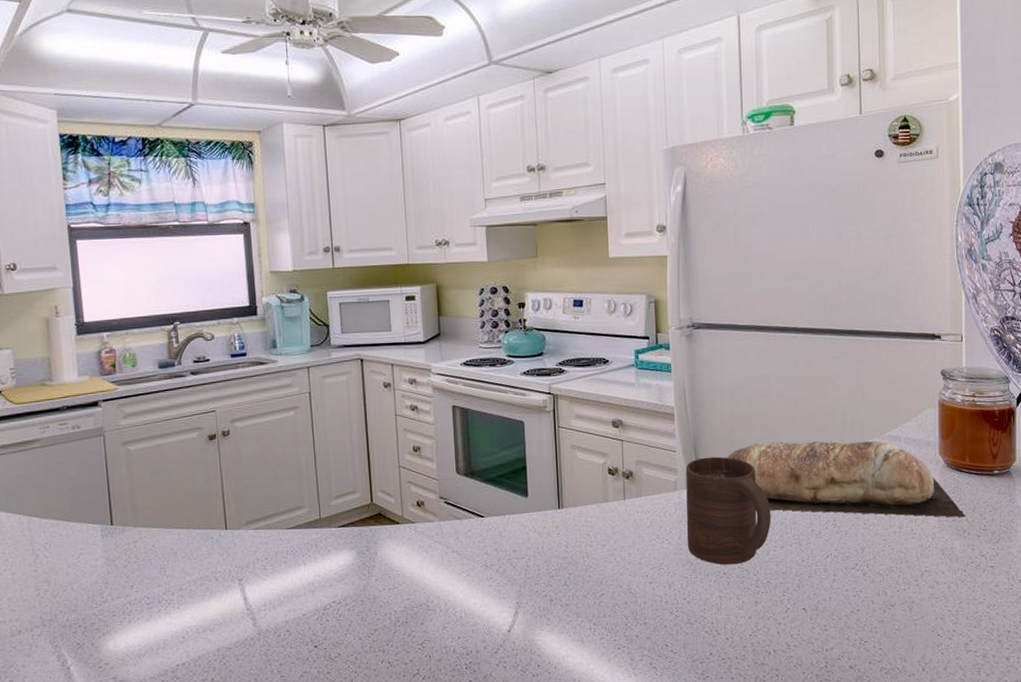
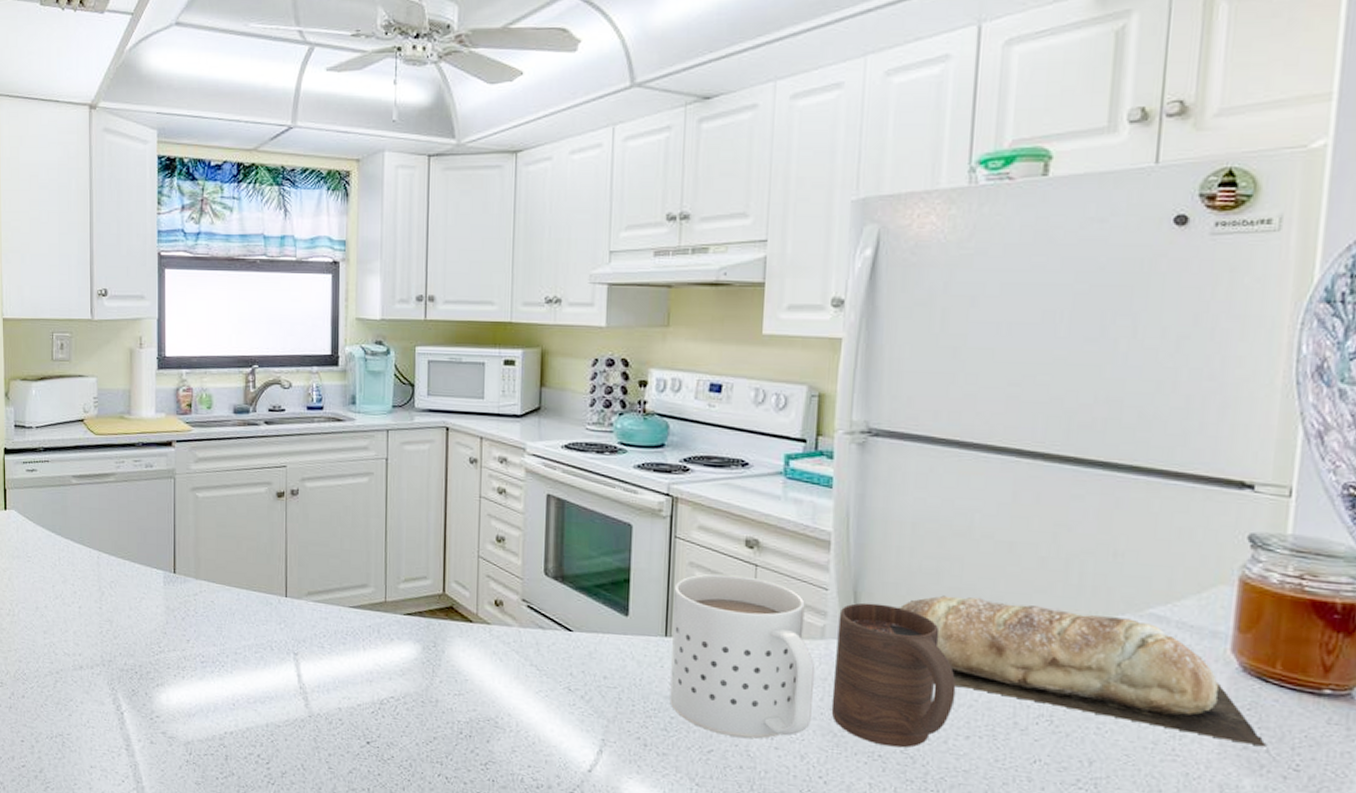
mug: none [561,450,674,580] -> present [670,573,816,739]

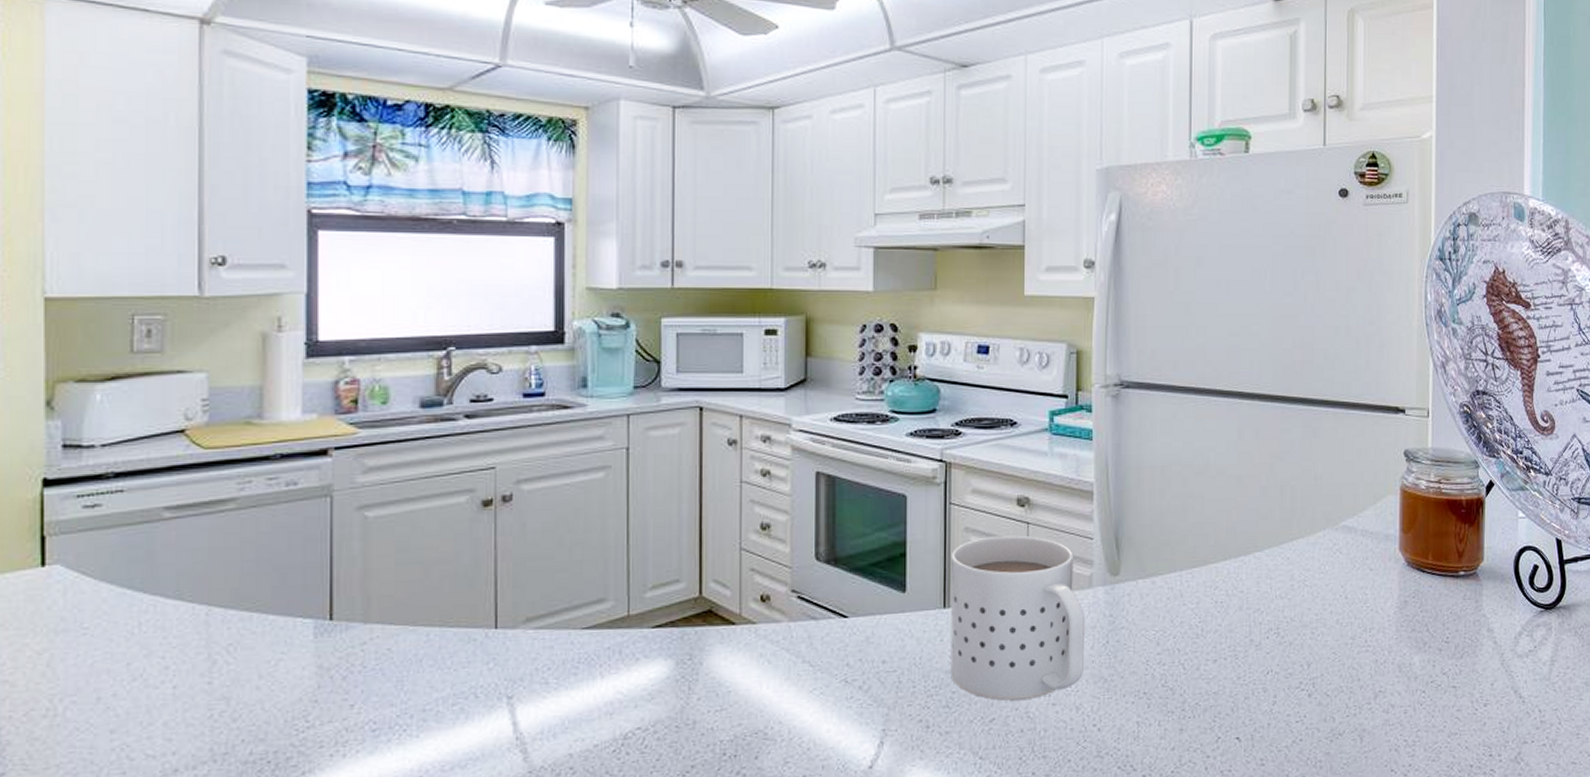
cup: present [831,602,956,748] -> none [1101,546,1204,683]
bread loaf: present [898,595,1267,747] -> none [1153,529,1427,627]

